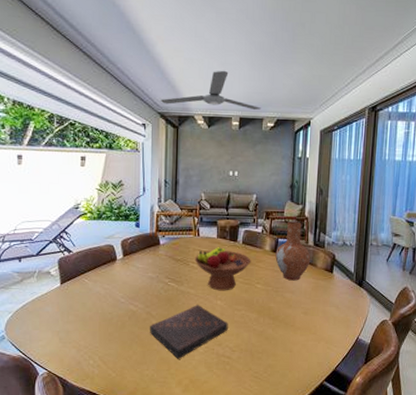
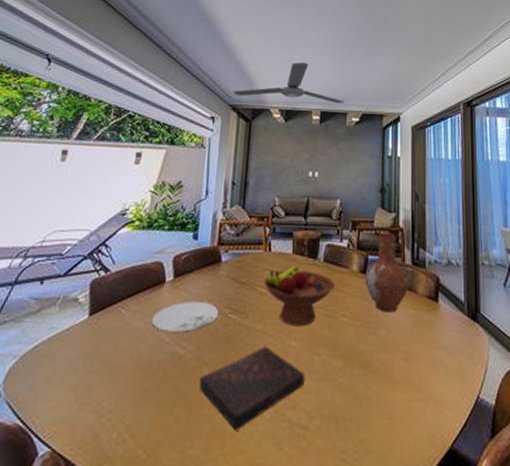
plate: none [109,274,161,296] -> present [151,301,219,334]

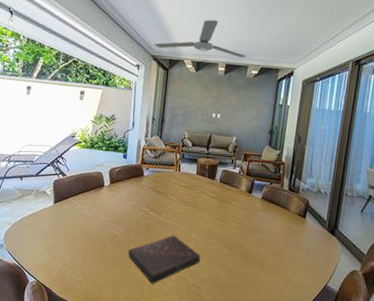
plate: present [151,301,219,334] -> none [95,200,142,221]
fruit bowl: present [263,266,335,327] -> none [174,183,227,225]
vase: present [365,233,409,313] -> none [250,165,285,223]

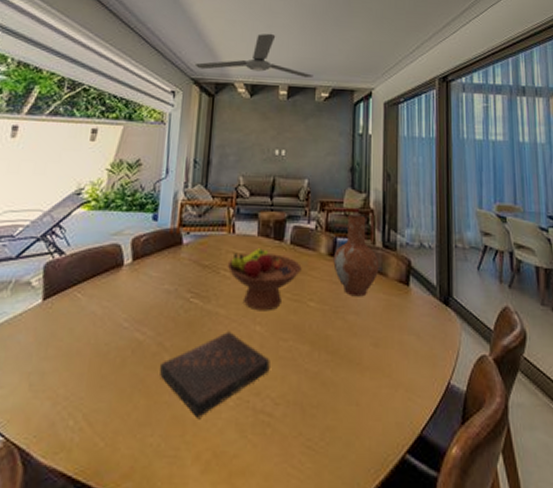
fruit bowl: none [174,183,227,225] -> present [227,248,302,311]
vase: none [250,165,285,223] -> present [333,215,380,297]

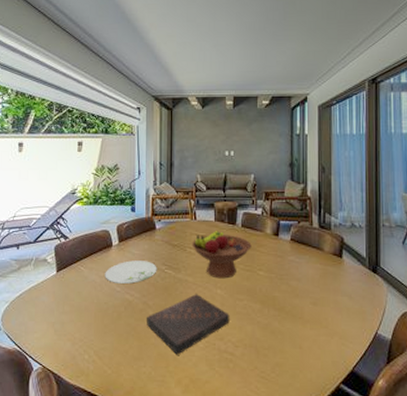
plate: none [109,285,180,319] -> present [105,260,157,285]
ceiling fan: present [194,33,313,78] -> none [154,51,255,88]
vase: present [333,215,380,297] -> none [277,202,317,267]

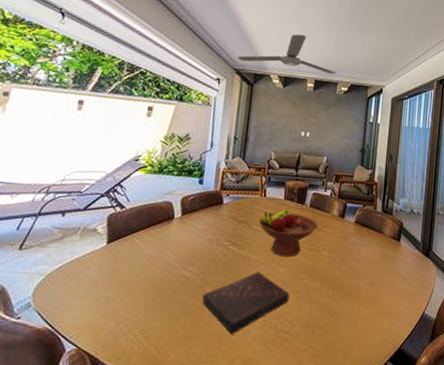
plate: present [105,260,157,285] -> none [162,235,220,260]
ceiling fan: none [154,51,255,88] -> present [237,34,336,74]

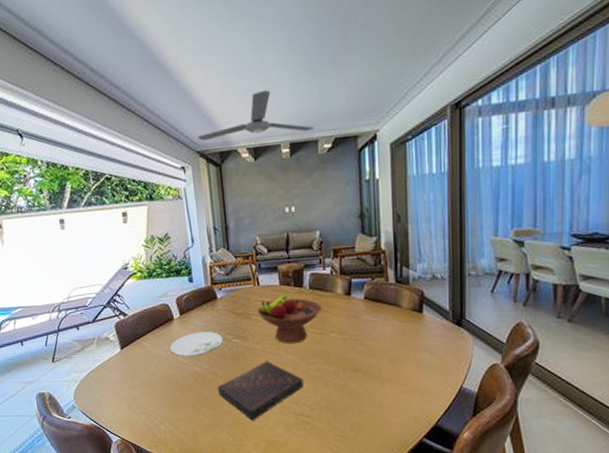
plate: none [162,235,220,260] -> present [169,331,224,357]

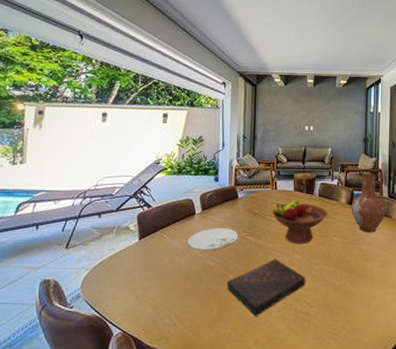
ceiling fan: present [197,89,314,141] -> none [239,32,334,68]
vase: none [349,257,394,326] -> present [351,174,386,233]

